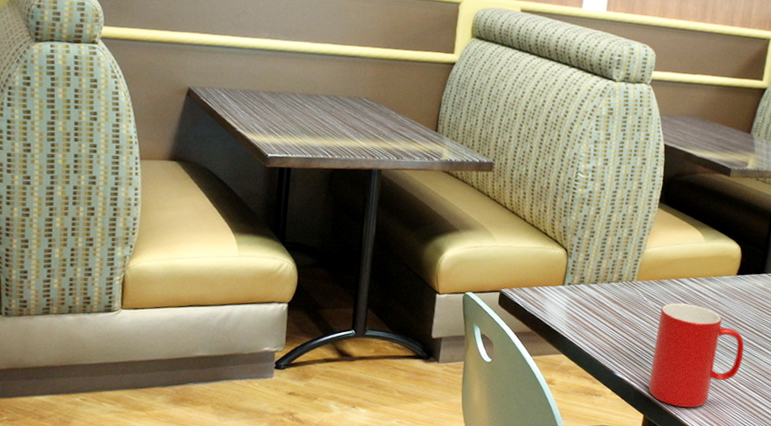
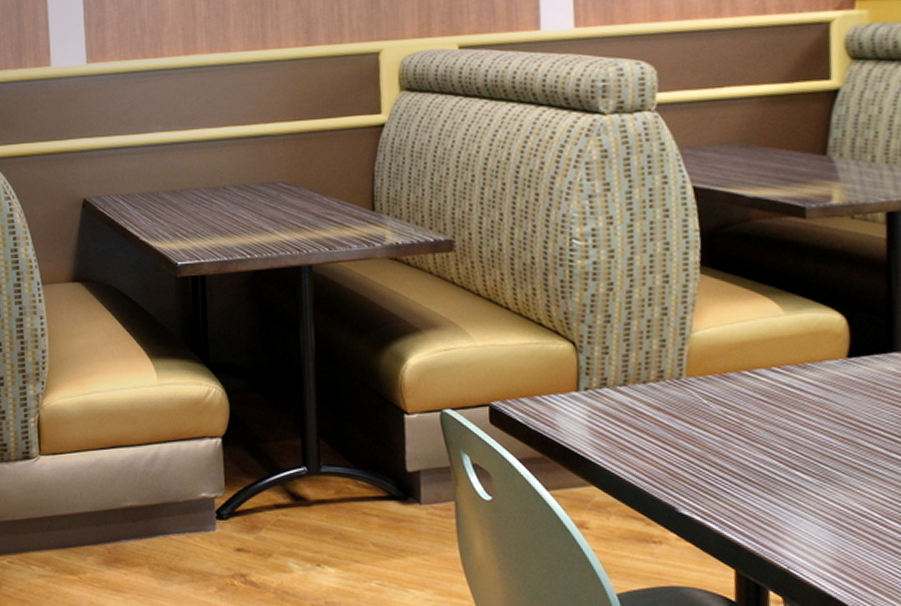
cup: present [648,303,745,408] -> none [732,405,886,557]

